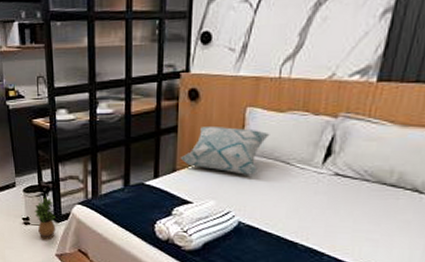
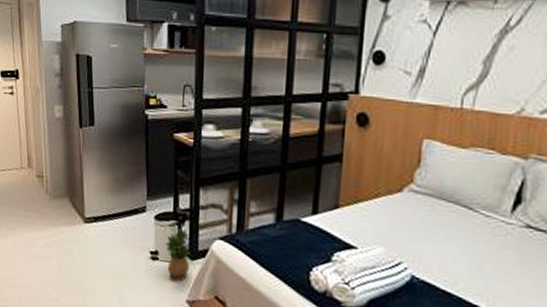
decorative pillow: present [180,125,270,175] -> none [344,157,450,220]

